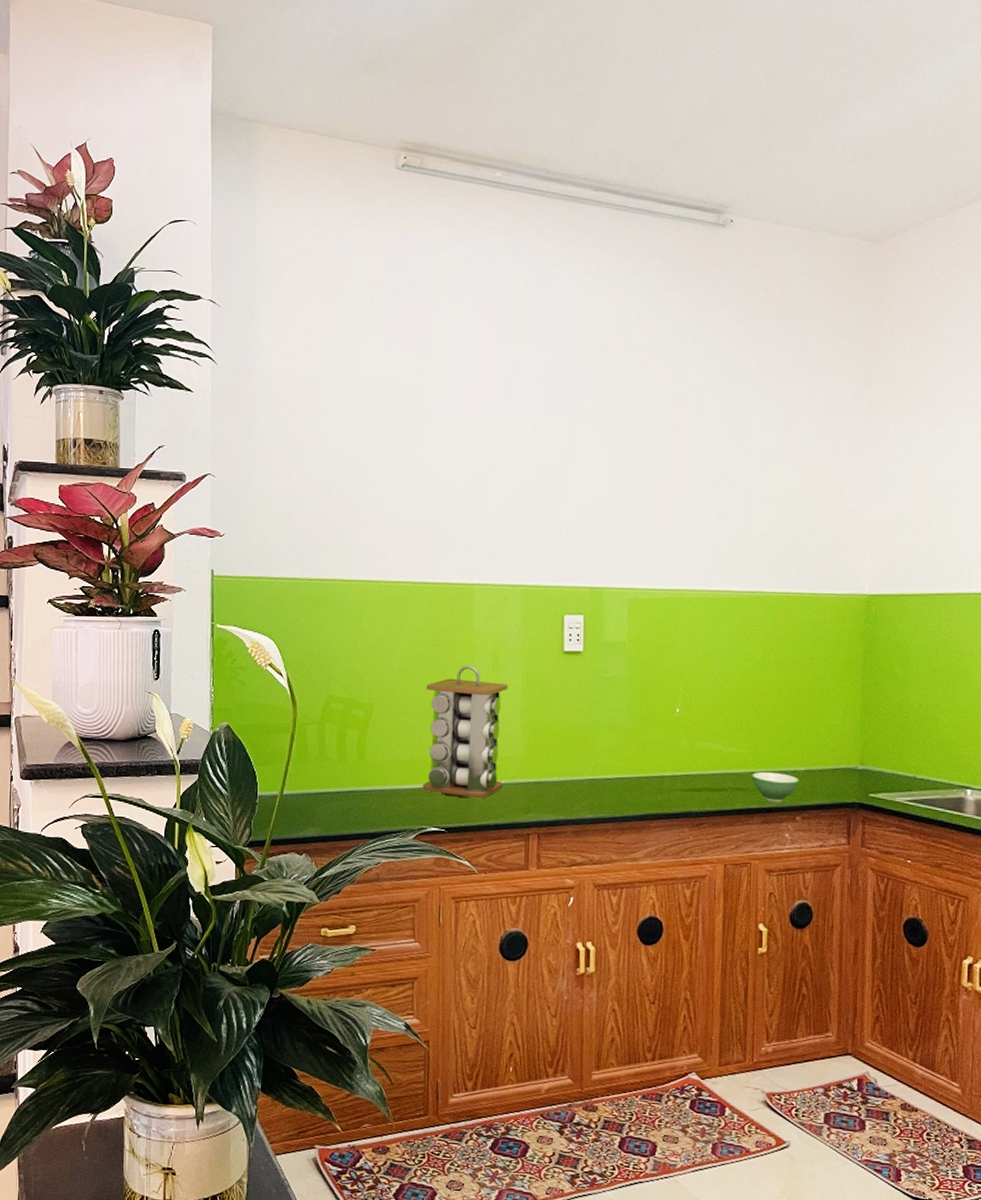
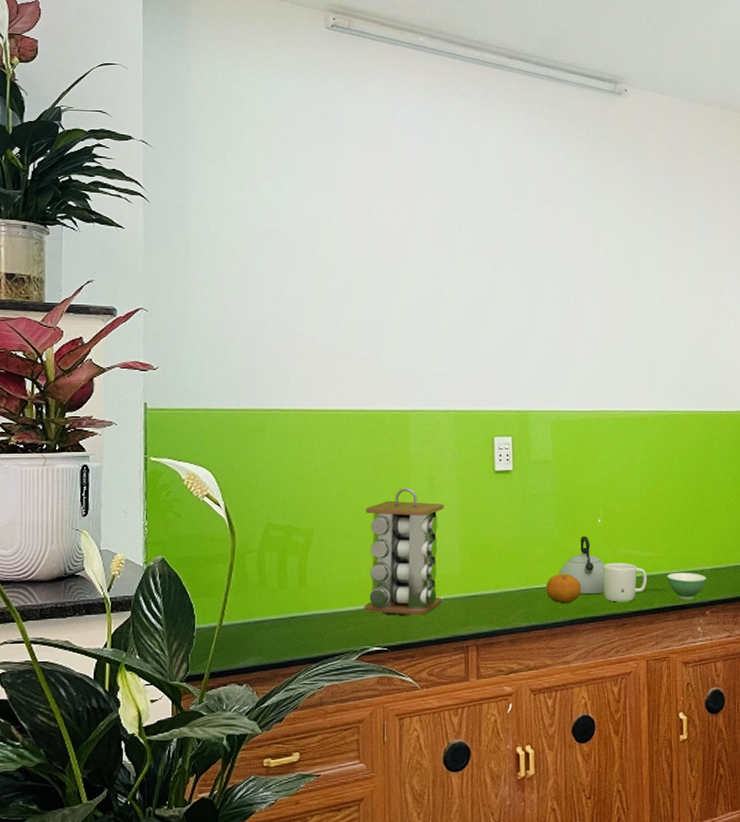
fruit: none [615,765,655,798] -> present [546,573,582,604]
kettle: none [629,725,682,789] -> present [558,535,605,594]
mug: none [679,756,730,800] -> present [603,562,648,603]

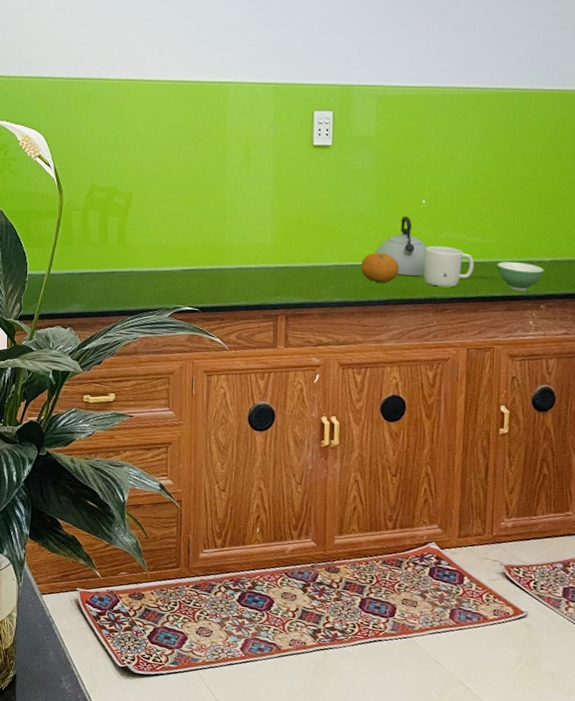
spice rack: present [364,488,444,616] -> none [177,158,259,282]

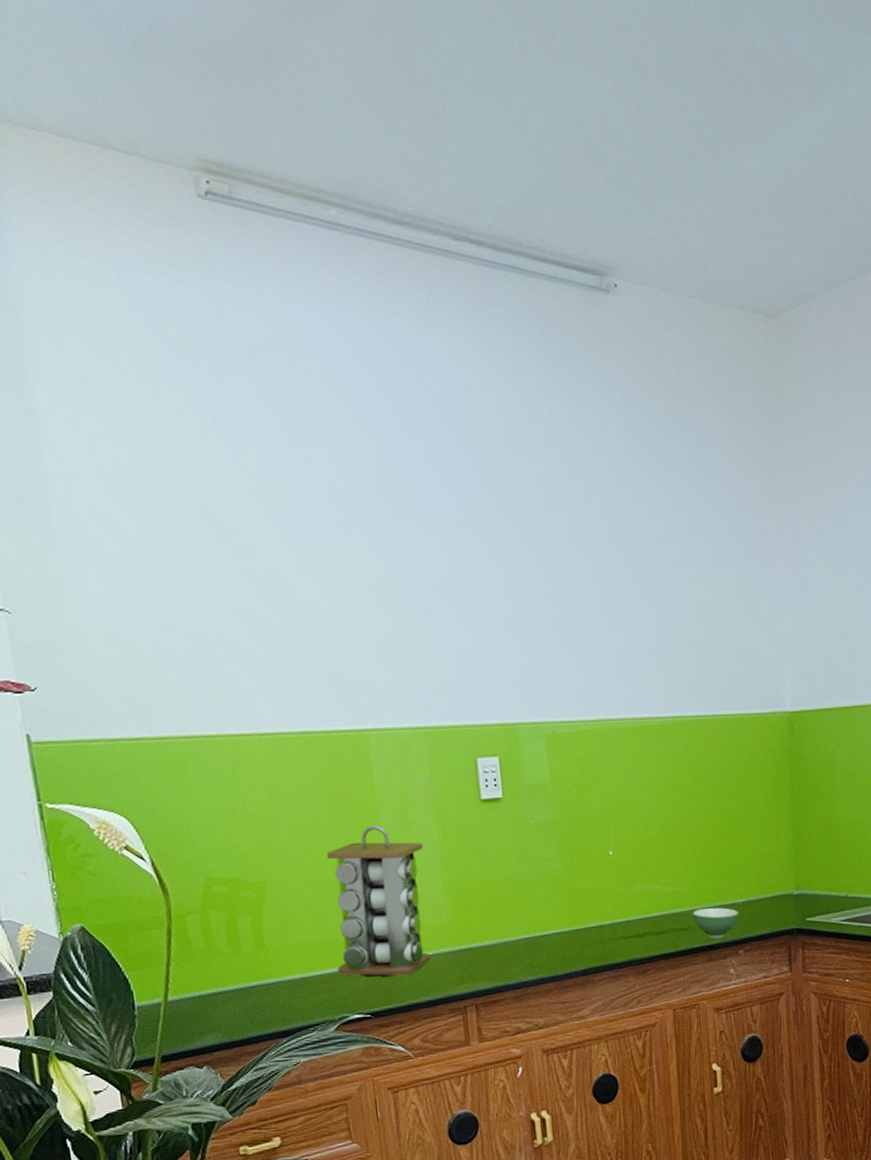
spice rack: none [177,158,259,282] -> present [327,826,431,977]
fruit: present [361,252,400,283] -> none [552,916,595,952]
kettle: present [375,216,428,276] -> none [565,871,621,939]
mug: present [423,245,475,288] -> none [618,900,671,947]

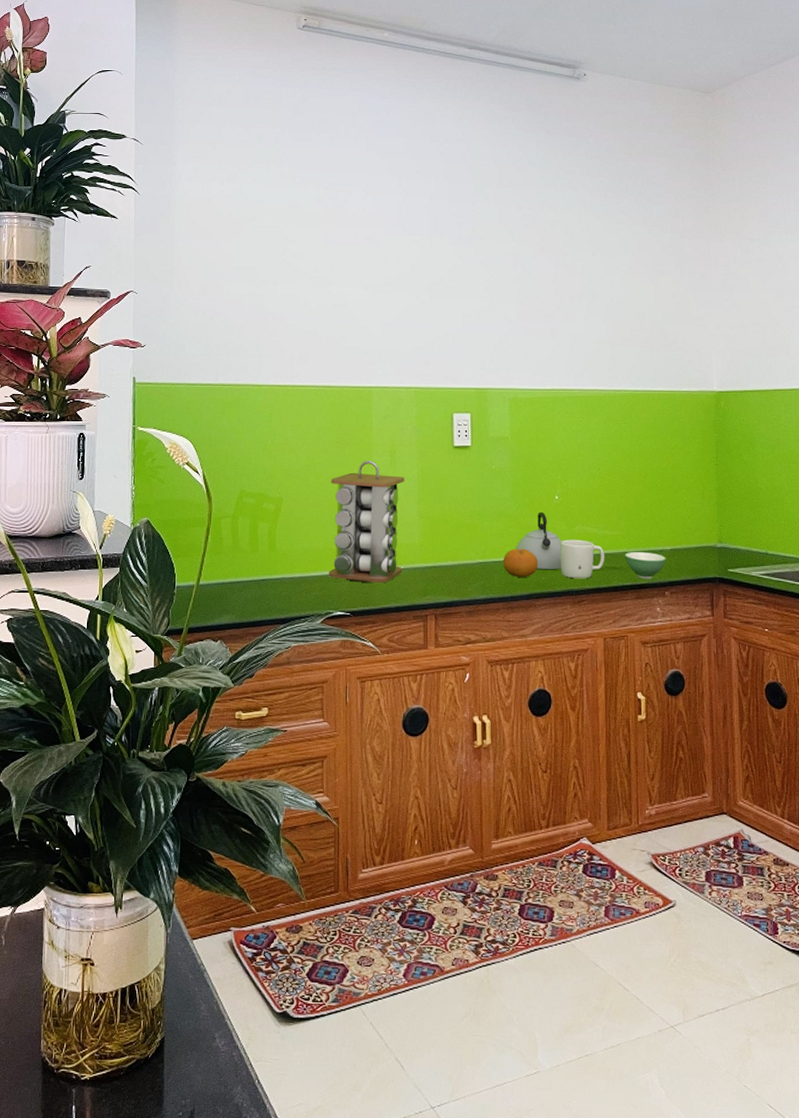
fruit: none [552,916,595,952] -> present [503,548,539,578]
kettle: none [565,871,621,939] -> present [515,511,562,569]
mug: none [618,900,671,947] -> present [560,539,605,579]

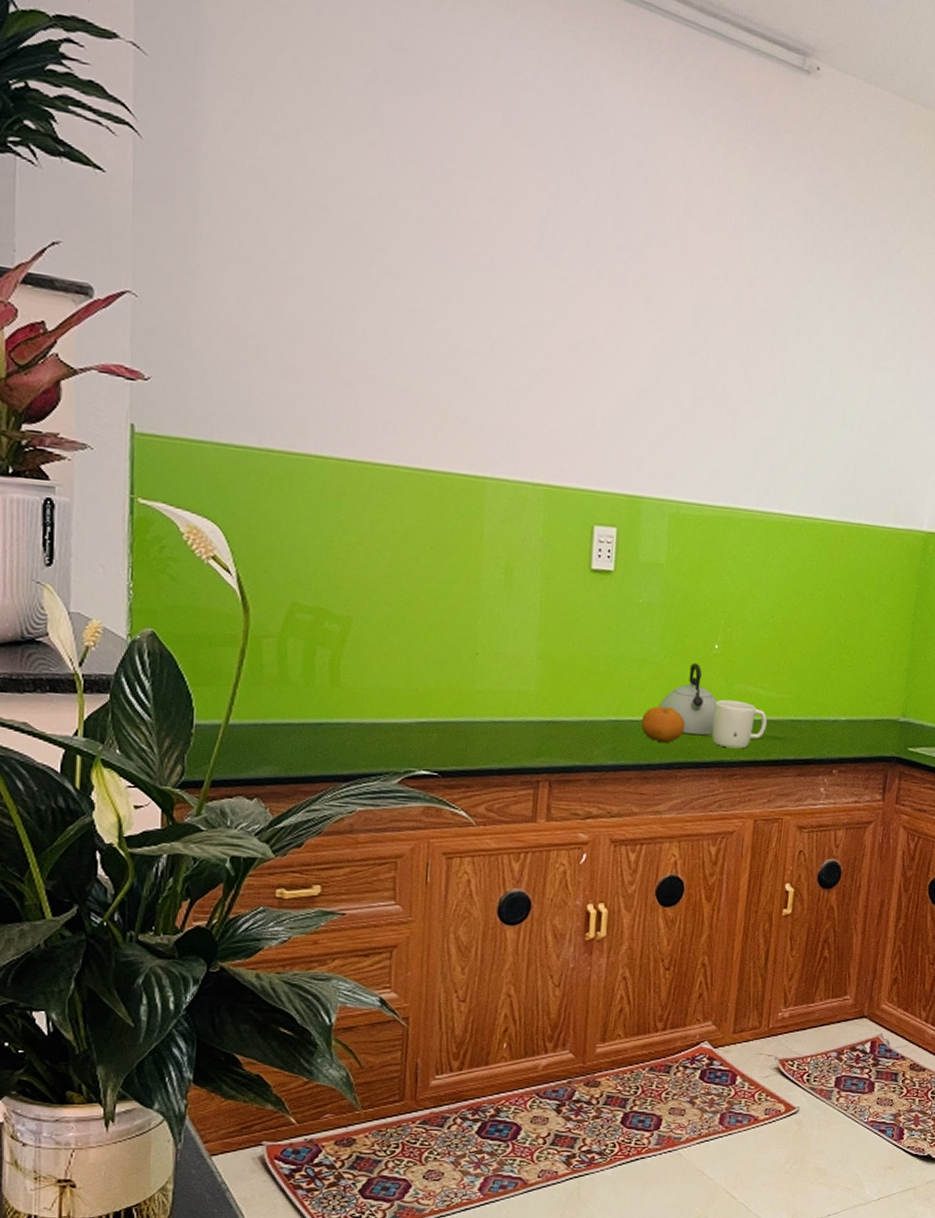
spice rack: present [328,461,405,584] -> none [411,577,523,739]
bowl: present [624,551,667,580] -> none [790,719,840,755]

